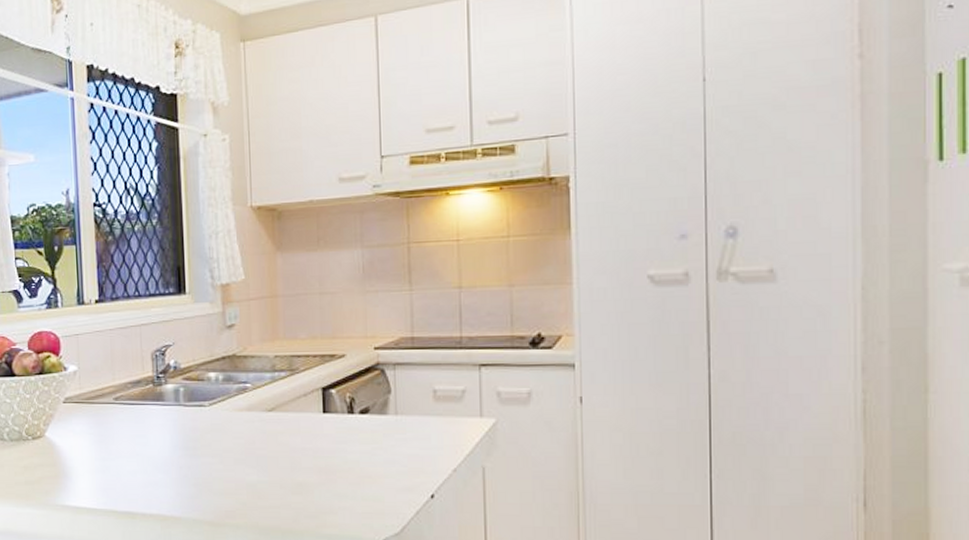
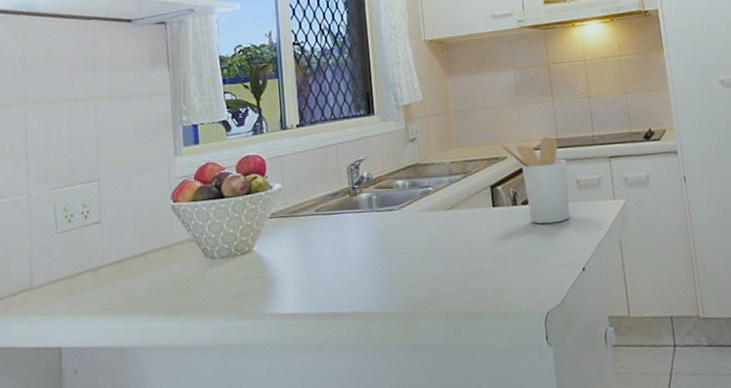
utensil holder: none [338,334,422,439] -> present [500,137,570,224]

